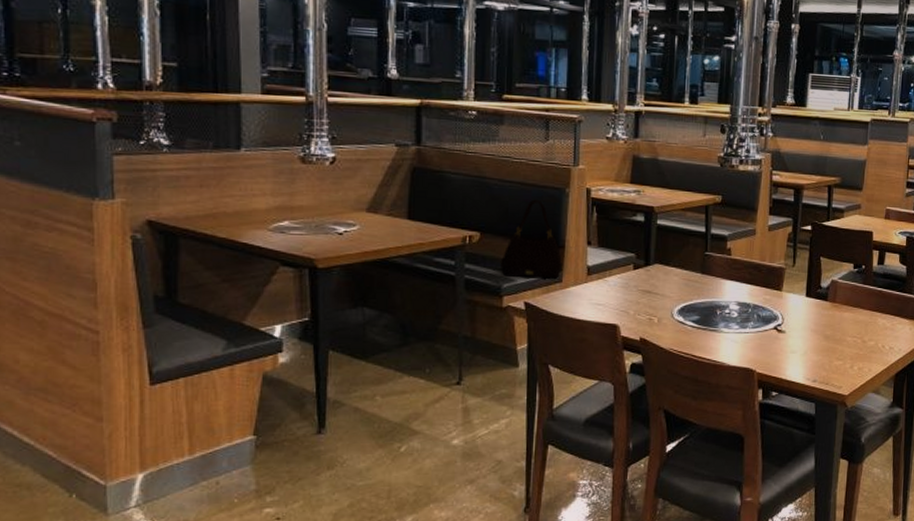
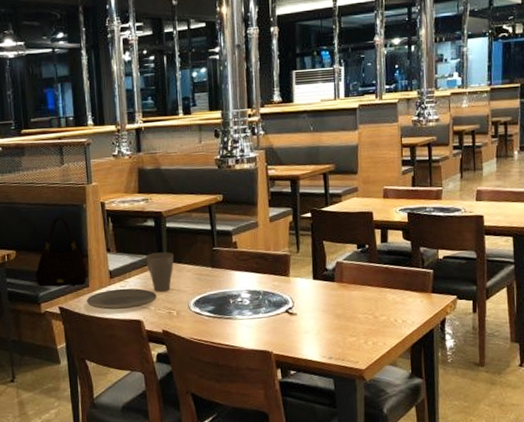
plate: none [556,287,638,311] -> present [86,288,157,310]
cup: none [630,251,663,296] -> present [146,252,175,293]

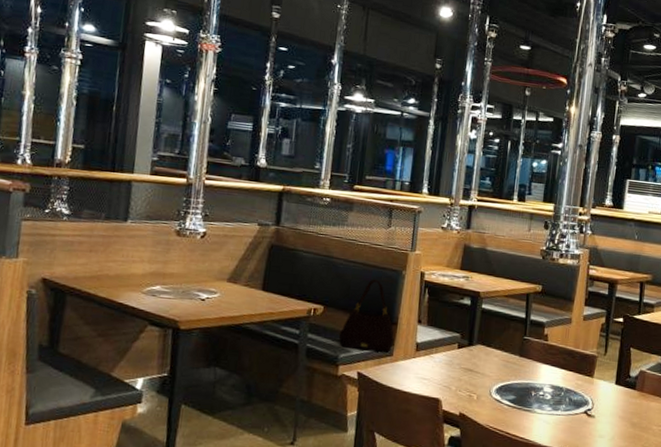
plate: present [86,288,157,310] -> none [386,362,461,385]
cup: present [146,252,175,293] -> none [455,332,485,374]

